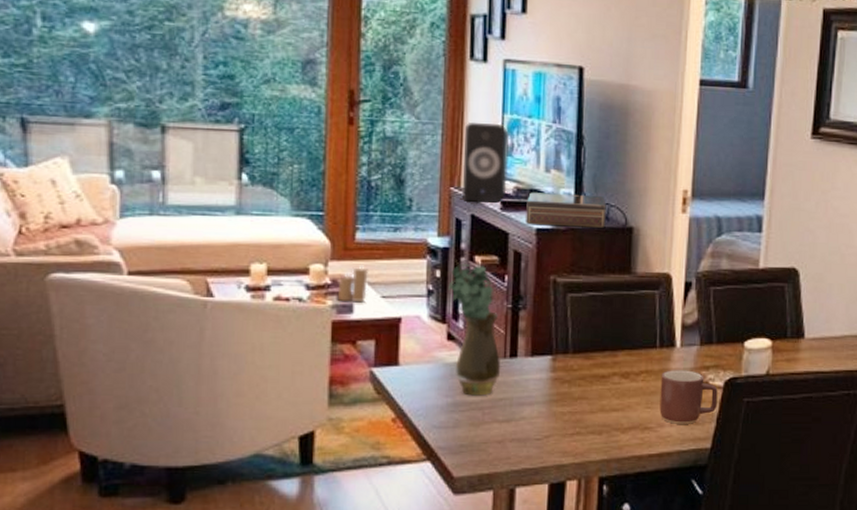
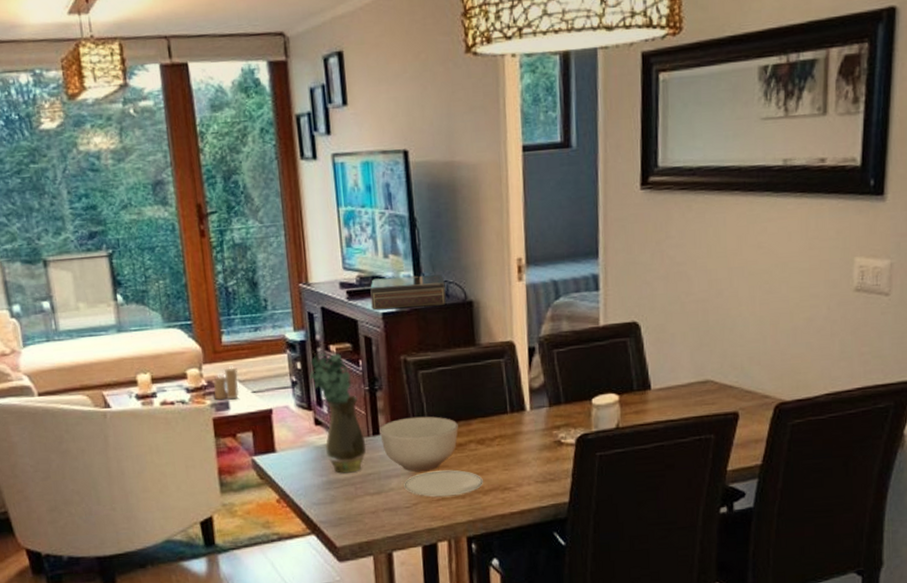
speaker: present [461,122,510,203] -> none [305,218,351,296]
bowl: none [518,342,603,401] -> present [379,416,458,472]
plate: none [537,402,624,432] -> present [404,469,484,498]
mug: present [659,370,718,424] -> none [514,431,571,483]

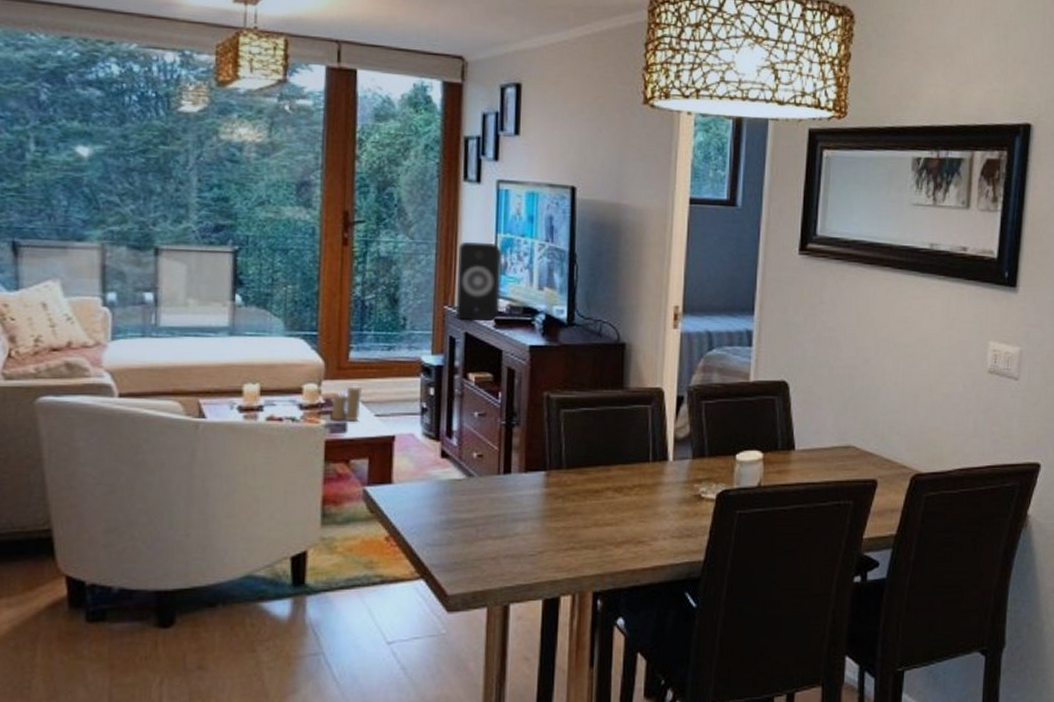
speaker: none [305,218,351,296] -> present [455,241,504,321]
vase: present [309,350,367,473] -> none [442,376,495,513]
decorative box: present [370,275,447,310] -> none [519,310,599,344]
bowl: present [379,416,458,472] -> none [511,457,596,516]
plate: present [404,469,484,498] -> none [531,517,618,547]

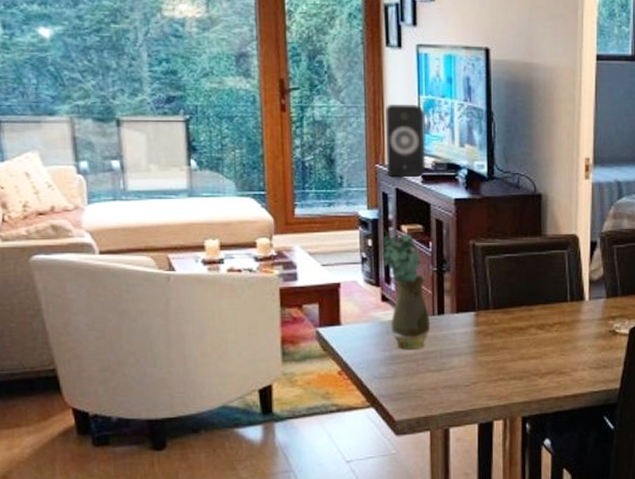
candle: present [330,382,362,422] -> none [282,236,309,271]
vase: none [442,376,495,513] -> present [380,228,431,350]

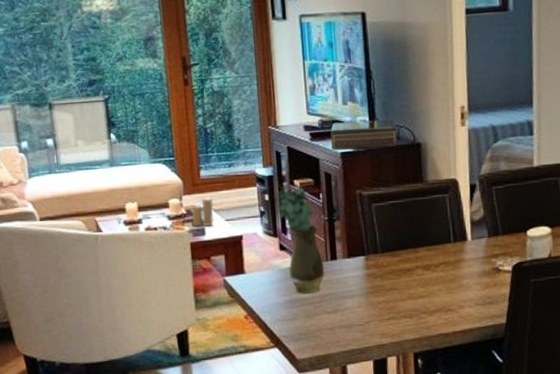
candle: none [282,236,309,271] -> present [191,195,214,227]
speaker: present [385,103,427,178] -> none [275,70,314,137]
decorative box: none [445,166,517,196] -> present [330,120,398,150]

